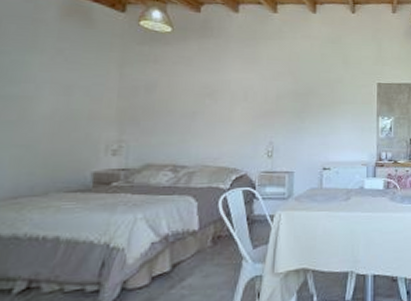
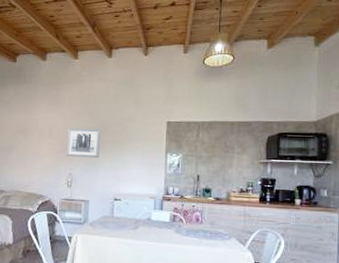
wall art: none [265,90,305,124] -> present [66,128,100,158]

